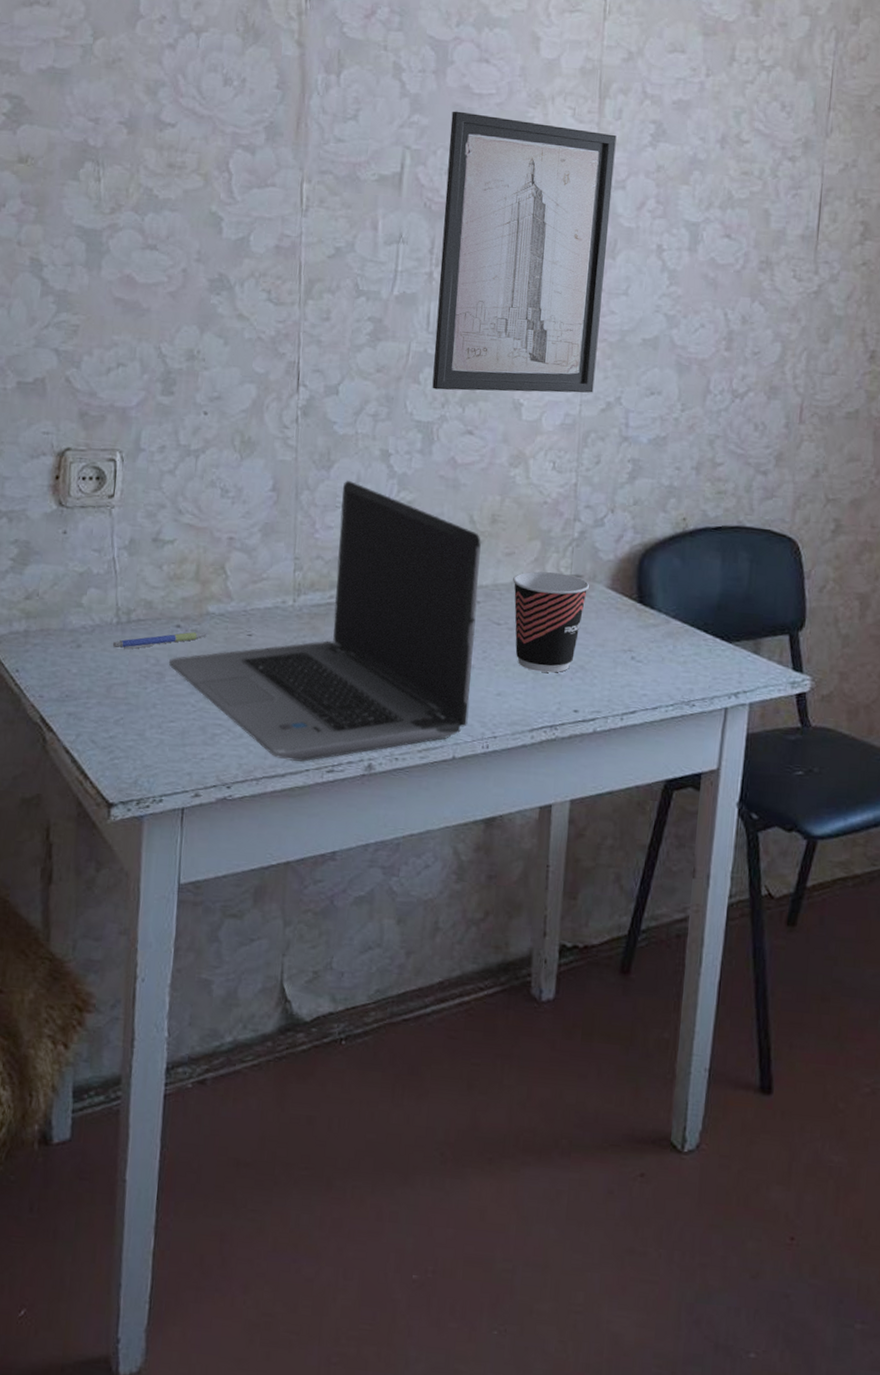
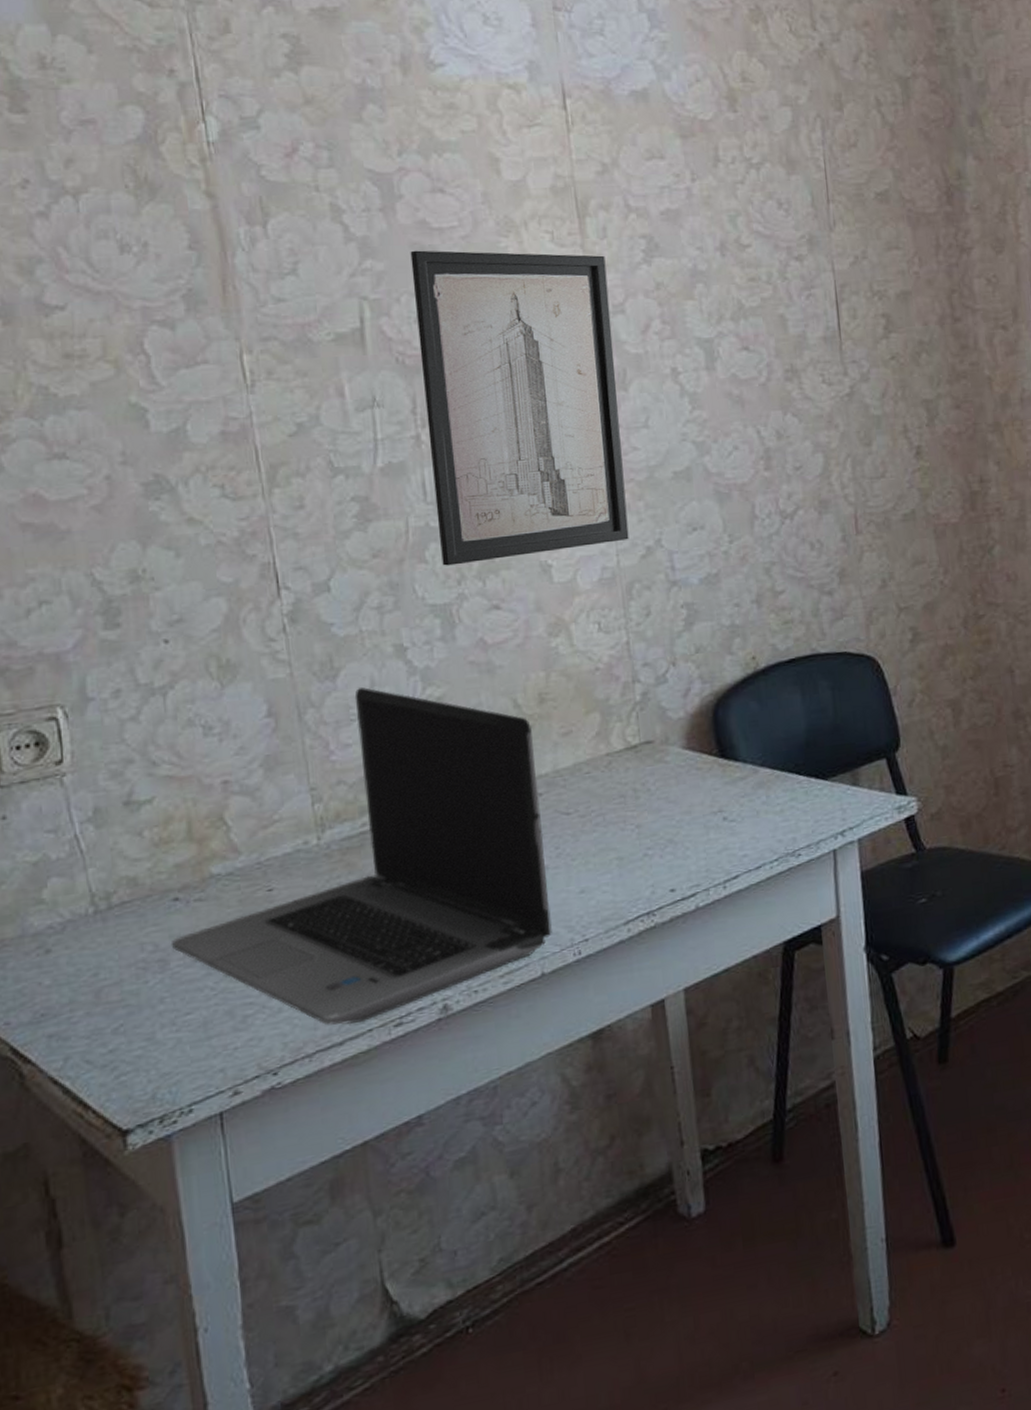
pen: present [112,632,208,650] -> none [92,899,217,944]
cup: present [513,571,590,673] -> none [575,742,664,857]

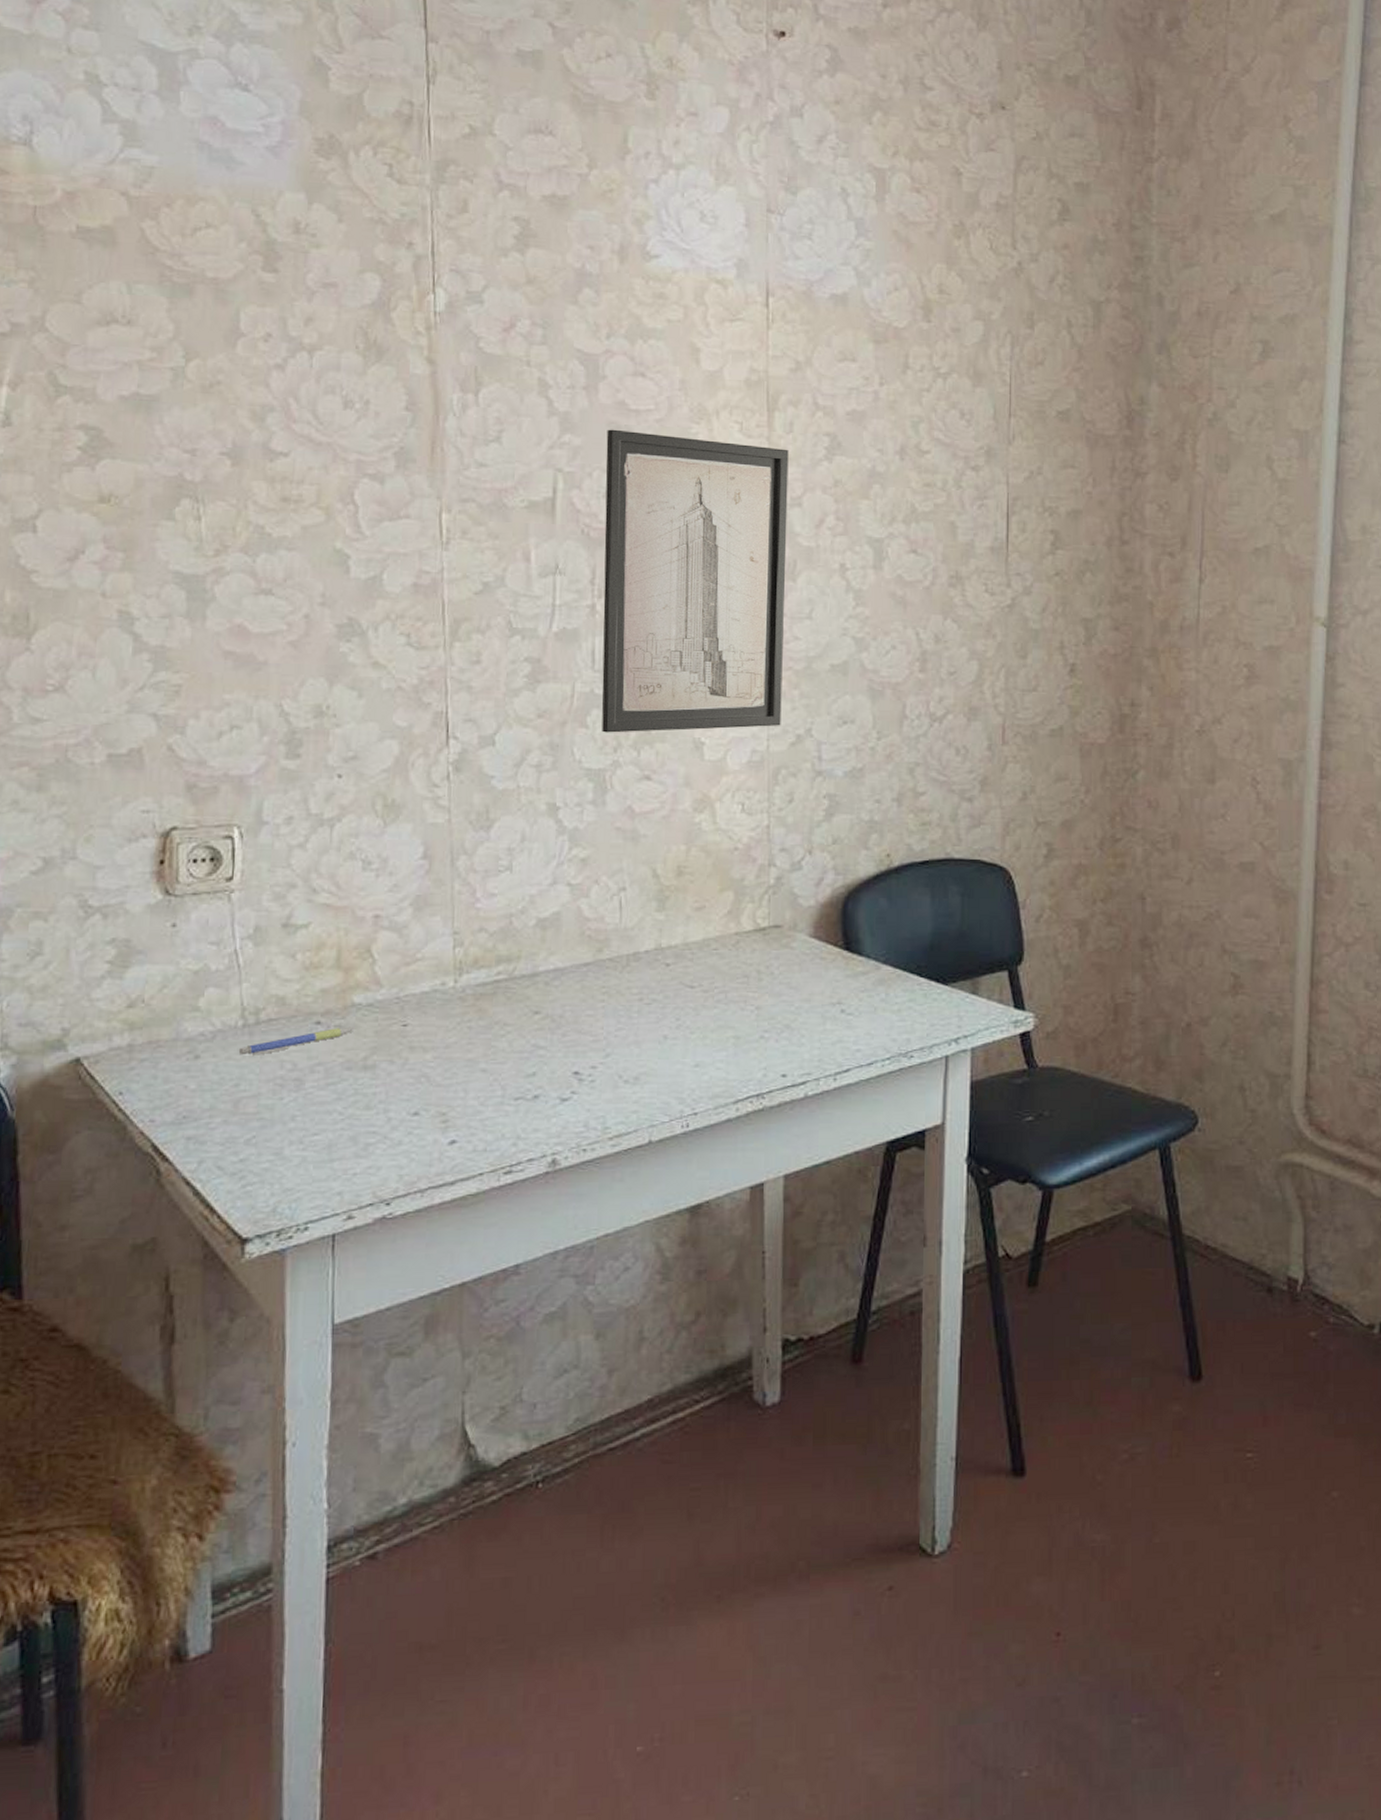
pen: none [92,899,217,944] -> present [238,1027,355,1055]
laptop computer: present [172,687,552,1025] -> none [309,841,667,1165]

